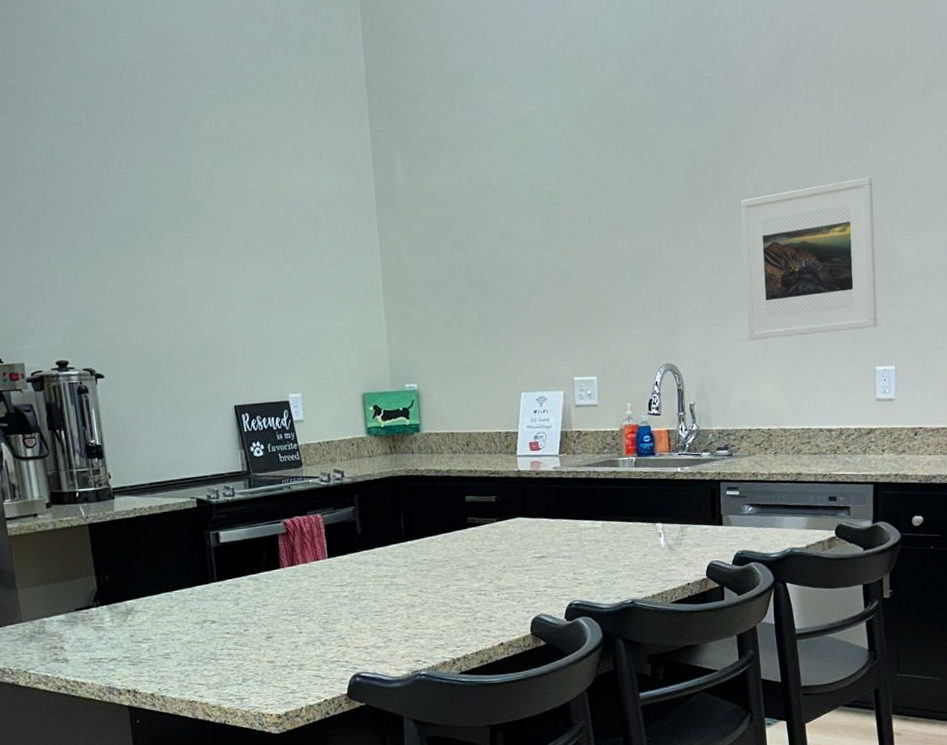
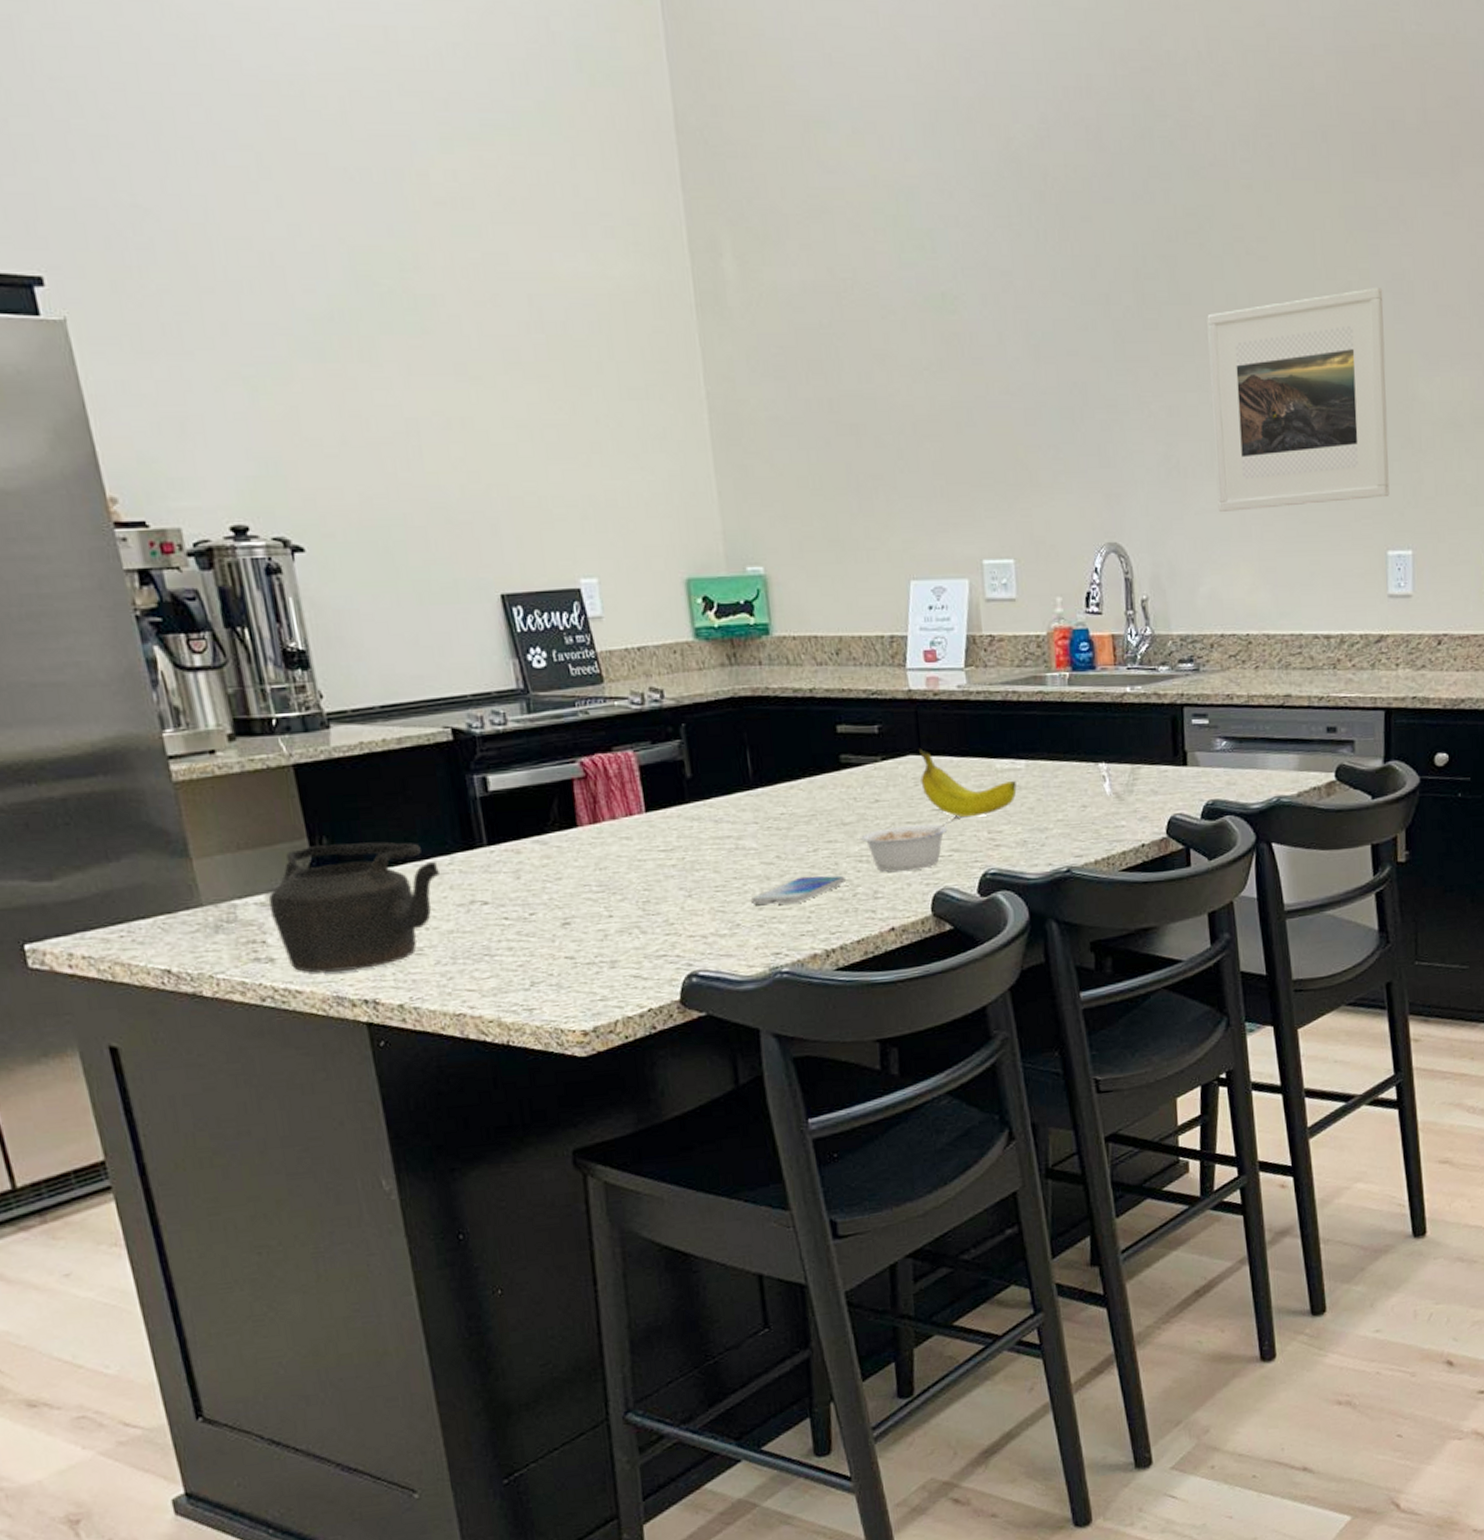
teapot: none [66,578,184,670] -> present [268,841,441,973]
smartphone: none [400,604,469,626] -> present [750,875,846,905]
legume: none [480,561,553,602] -> present [860,815,960,872]
fruit: none [524,513,595,563] -> present [918,749,1017,817]

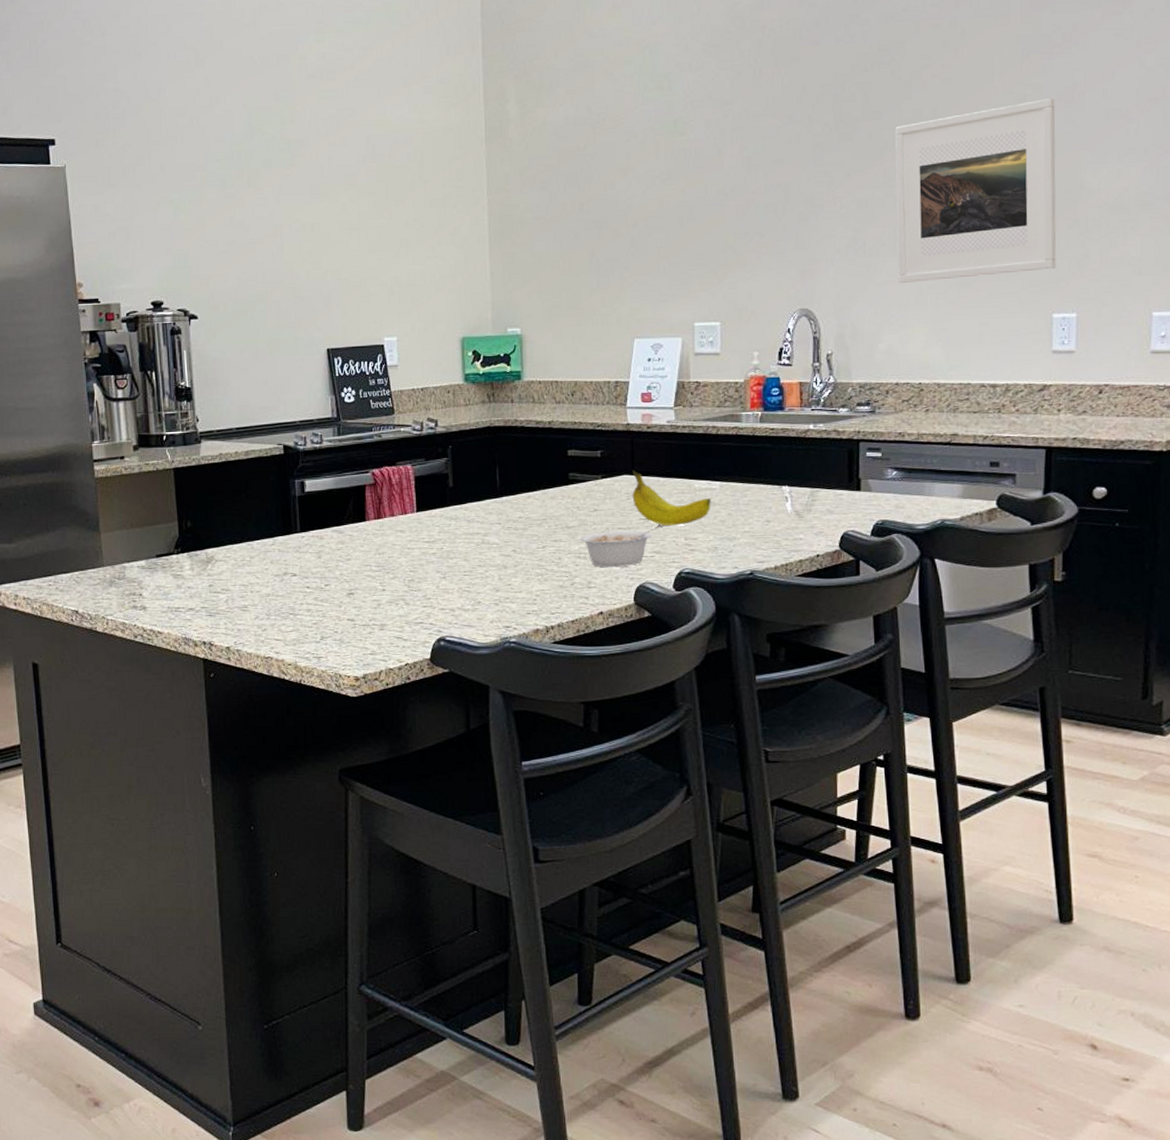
teapot: present [268,841,441,973] -> none [147,525,265,619]
smartphone: present [750,875,846,905] -> none [490,567,566,588]

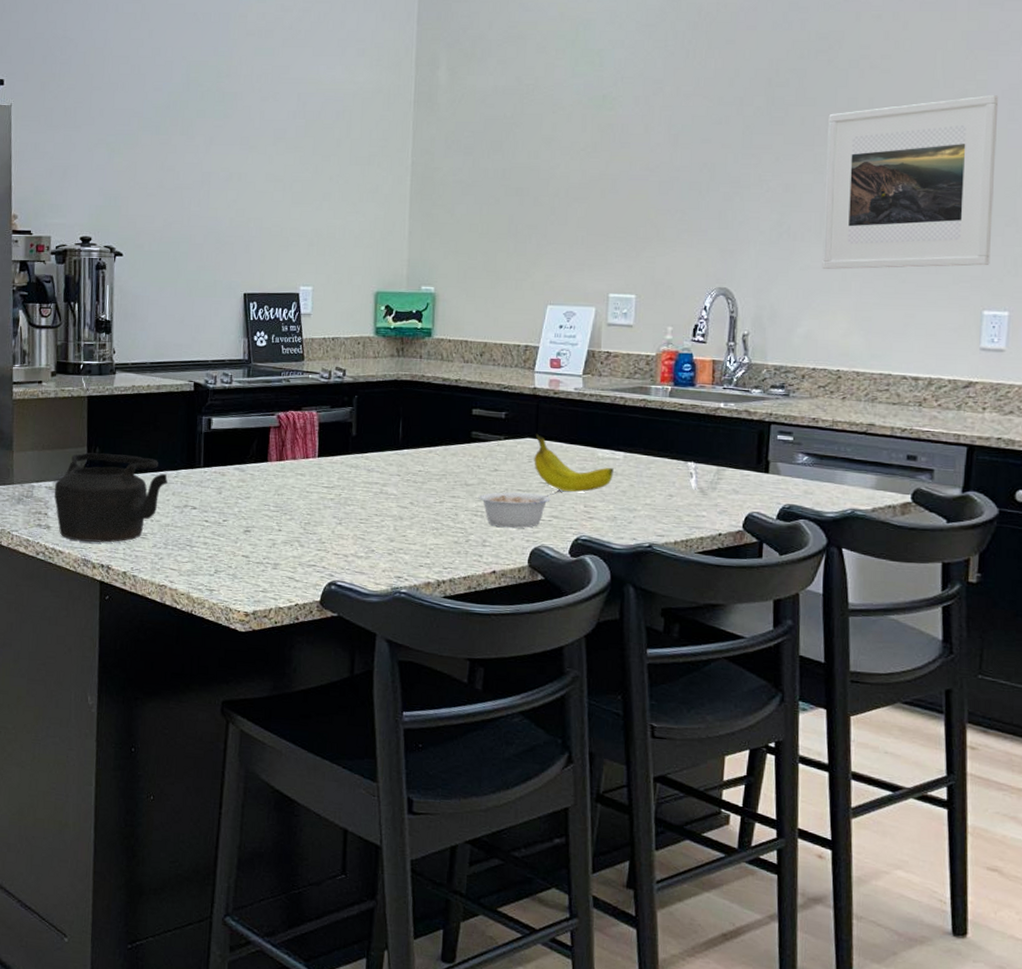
teapot: none [147,525,265,619] -> present [54,453,168,543]

